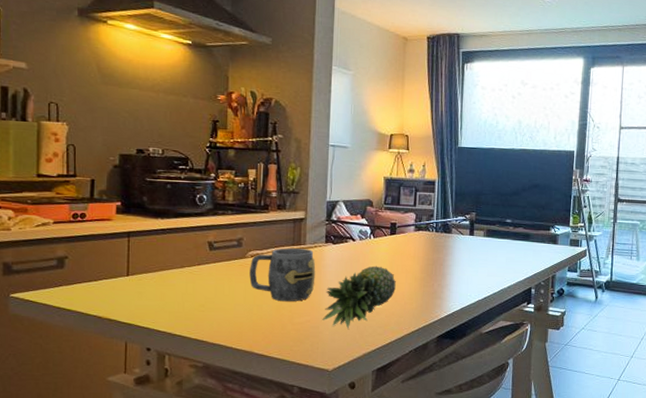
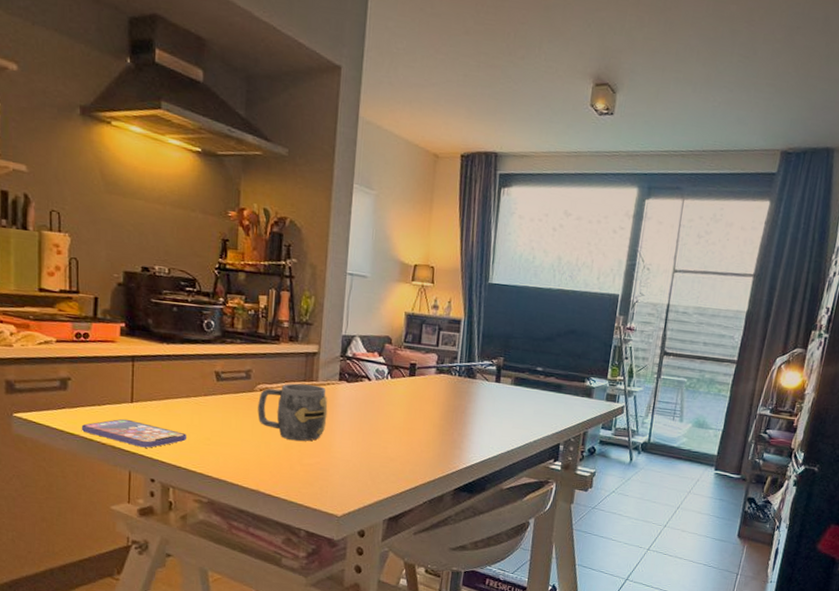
smartphone: none [78,292,181,318] -> present [81,419,186,448]
fruit: present [322,265,396,329] -> none [332,408,413,474]

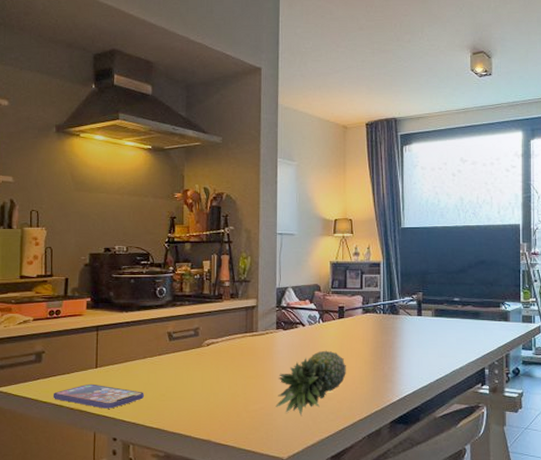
mug: present [257,383,328,441] -> none [206,336,268,389]
fruit: none [332,408,413,474] -> present [275,350,346,415]

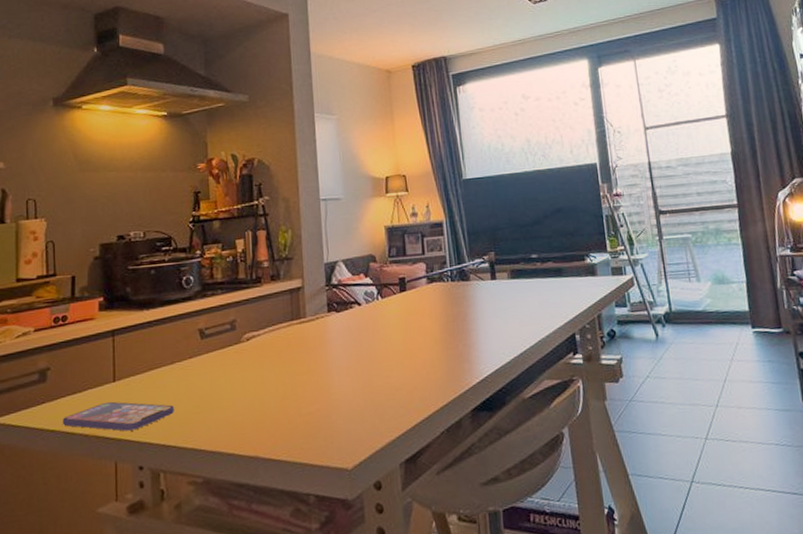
fruit: present [275,350,346,415] -> none [334,331,415,414]

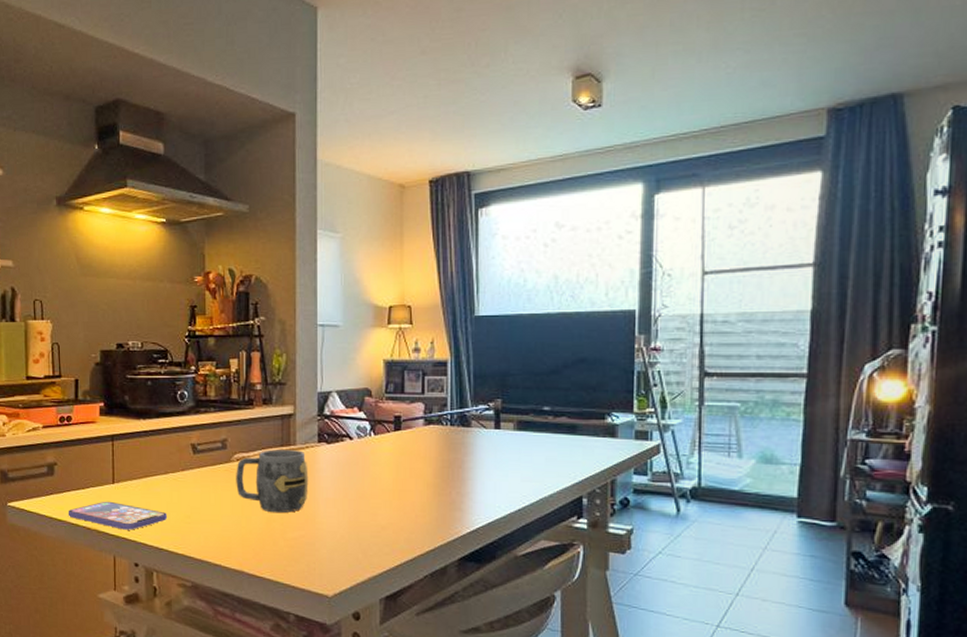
mug: none [246,322,321,390] -> present [236,449,309,513]

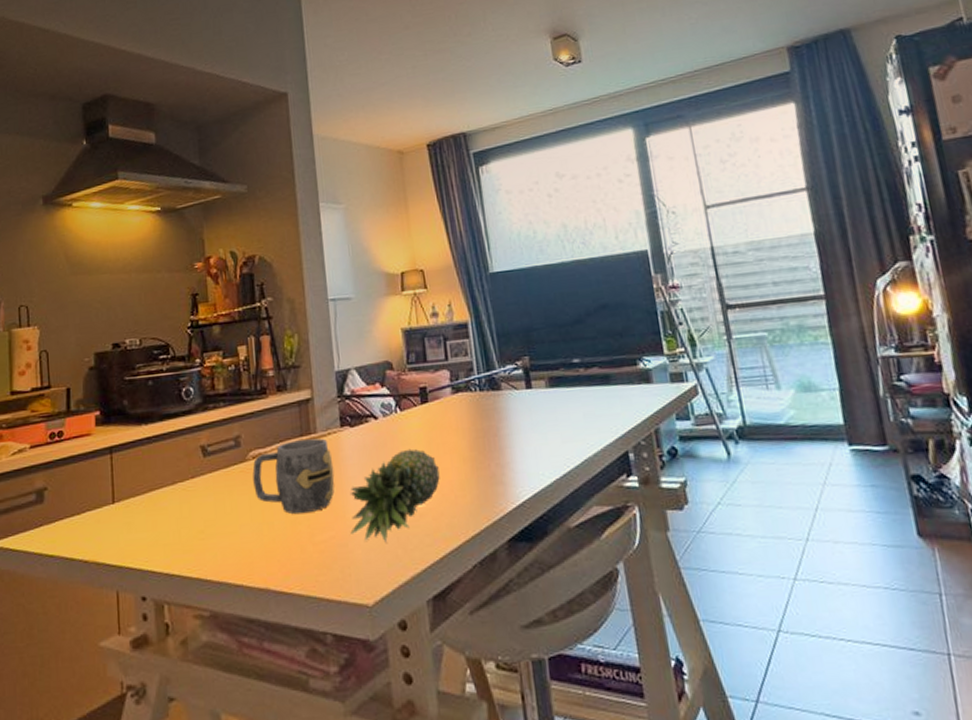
smartphone: present [68,501,167,530] -> none [60,525,177,558]
fruit: none [318,469,404,547] -> present [350,448,440,543]

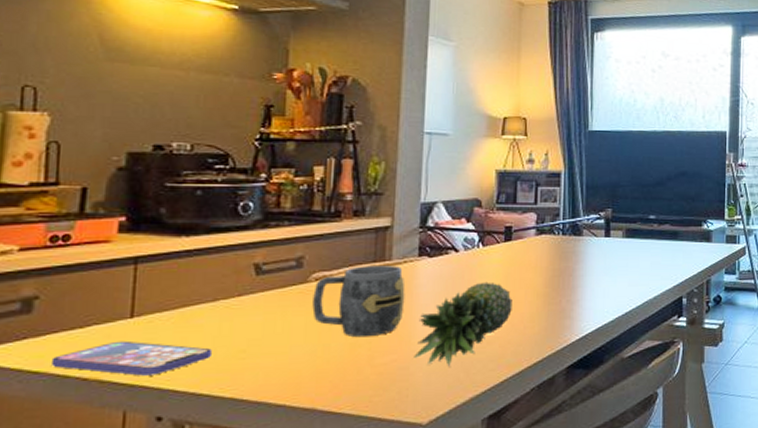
smartphone: none [60,525,177,558] -> present [50,340,212,376]

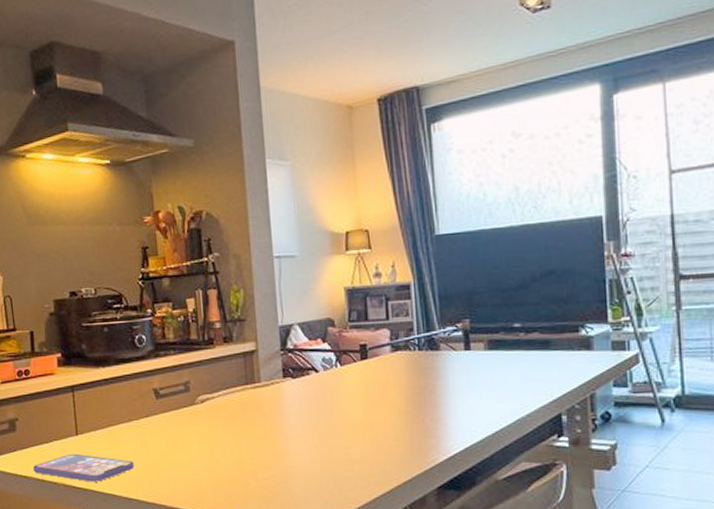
mug: present [312,266,405,338] -> none [201,387,277,454]
fruit: present [413,282,512,367] -> none [290,401,376,483]

